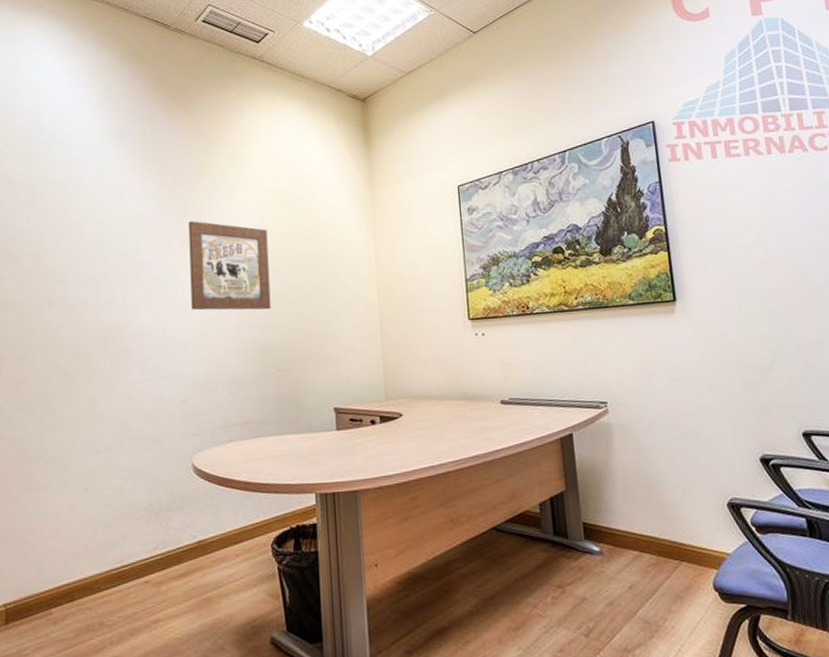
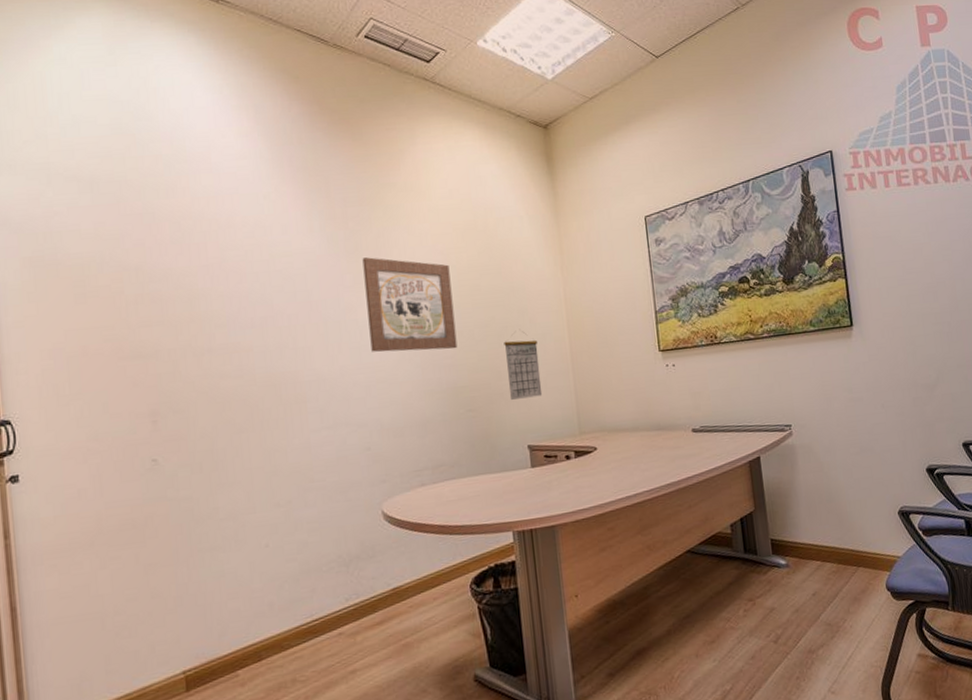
calendar: none [315,295,351,362] -> present [504,331,543,400]

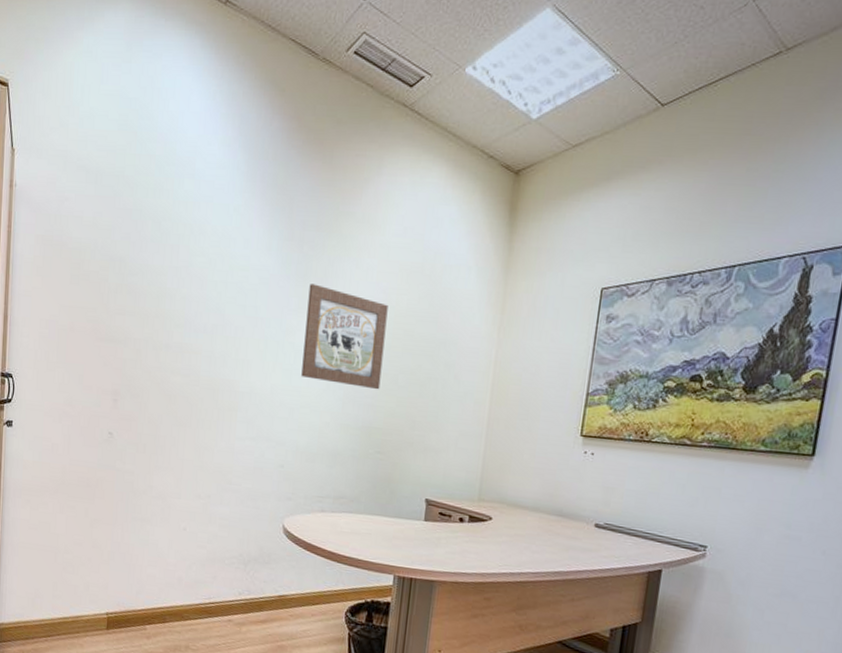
calendar: present [504,331,543,400] -> none [418,386,457,454]

